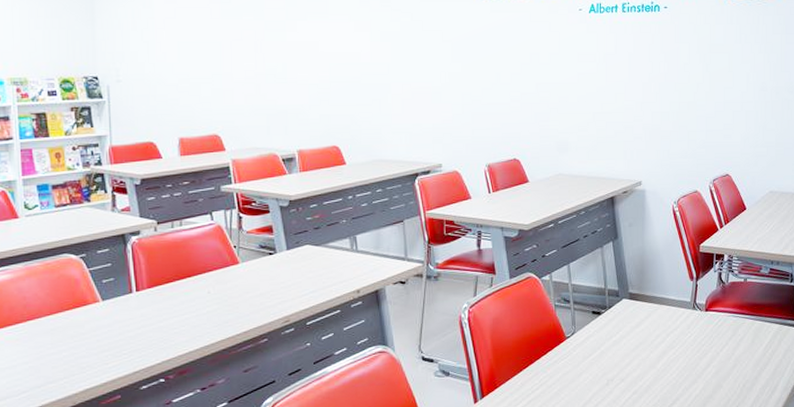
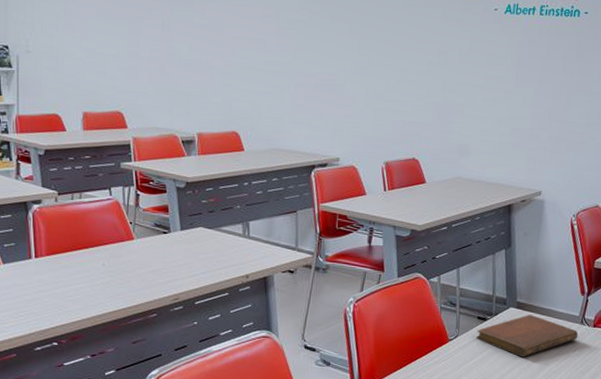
notebook: none [593,305,692,348] -> present [476,315,579,357]

